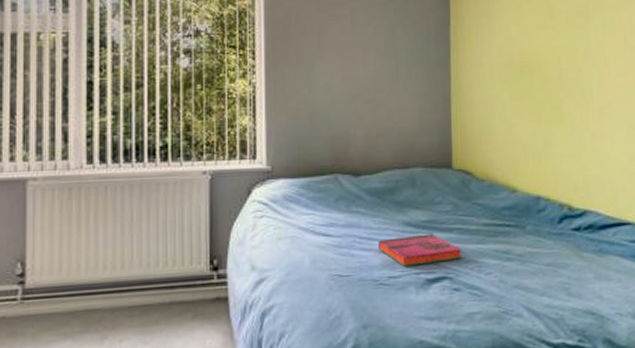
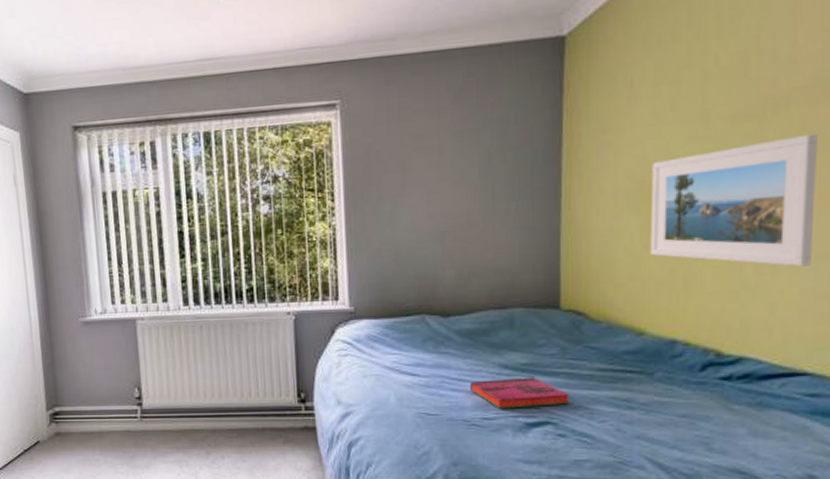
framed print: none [516,31,625,134] -> present [650,133,817,267]

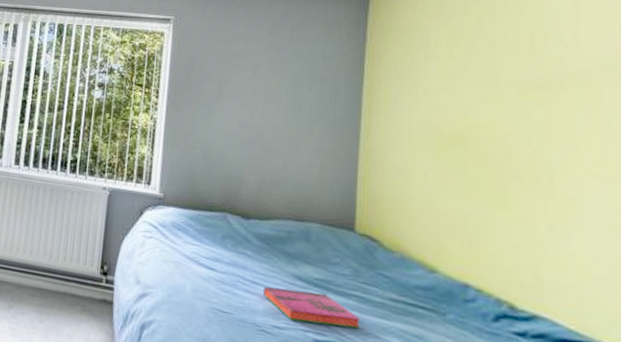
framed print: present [650,133,817,267] -> none [443,111,604,236]

